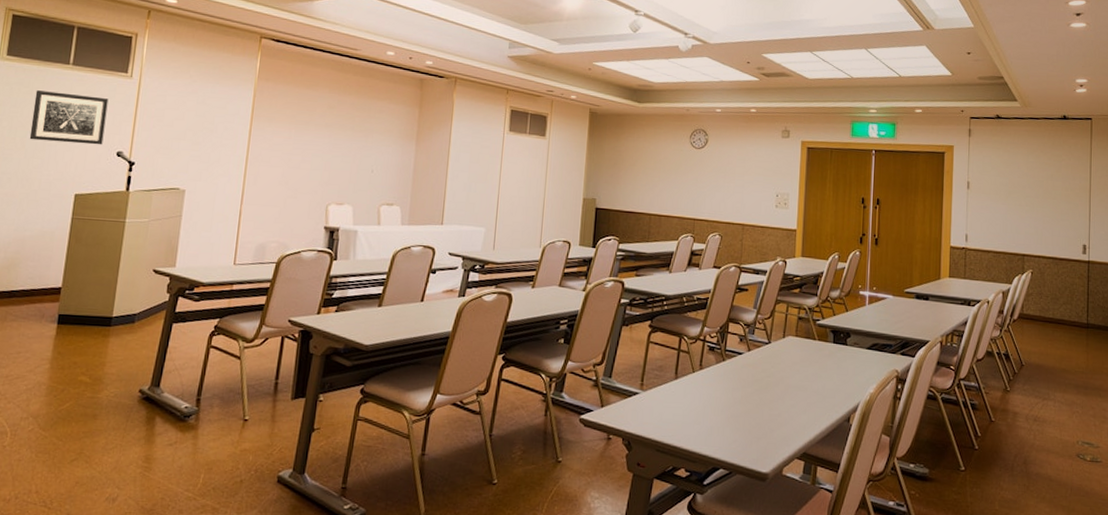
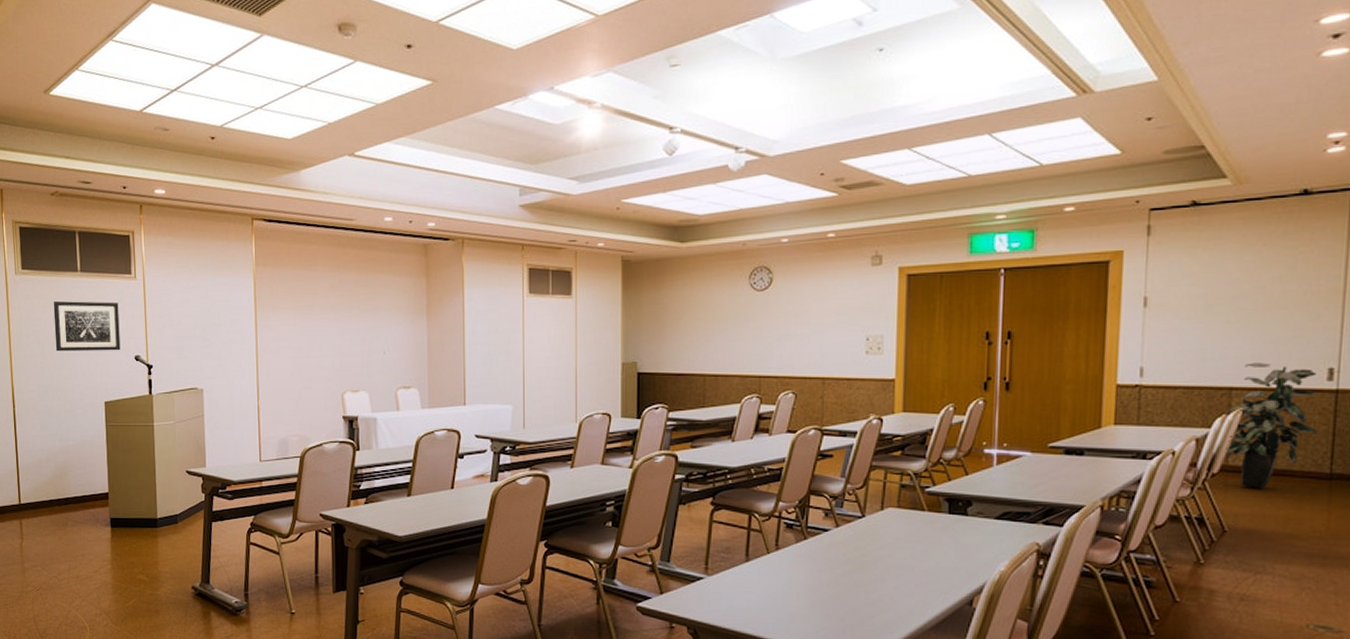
indoor plant: none [1021,237,1079,334] -> present [1226,363,1319,490]

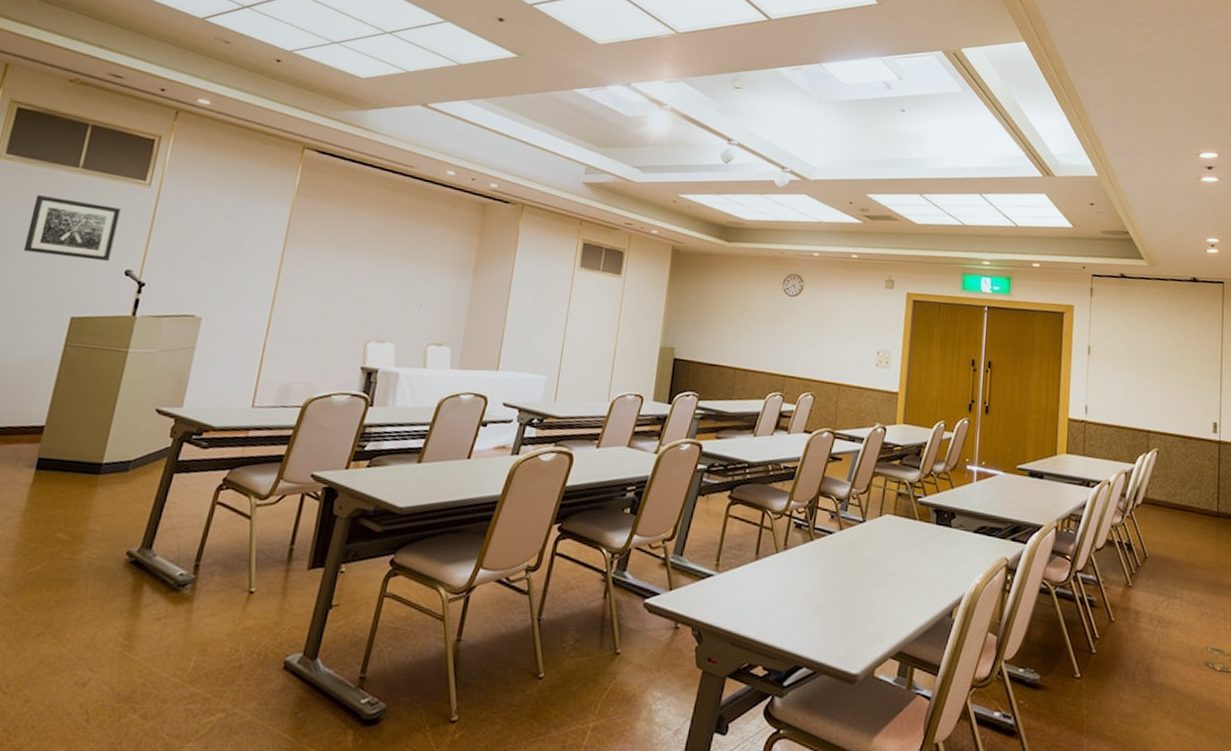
indoor plant: present [1226,363,1319,490] -> none [1146,411,1209,522]

